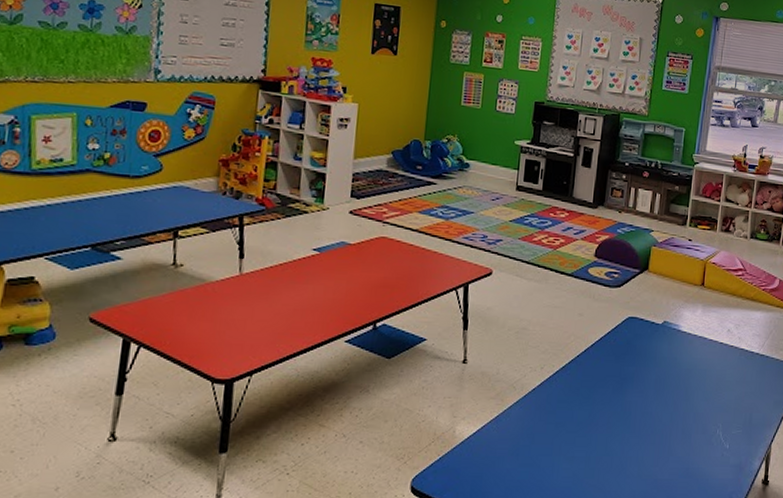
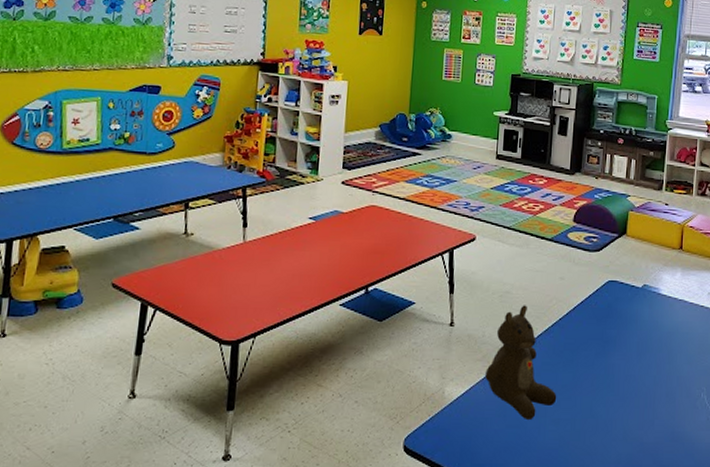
teddy bear: none [498,341,572,459] -> present [485,305,557,421]

